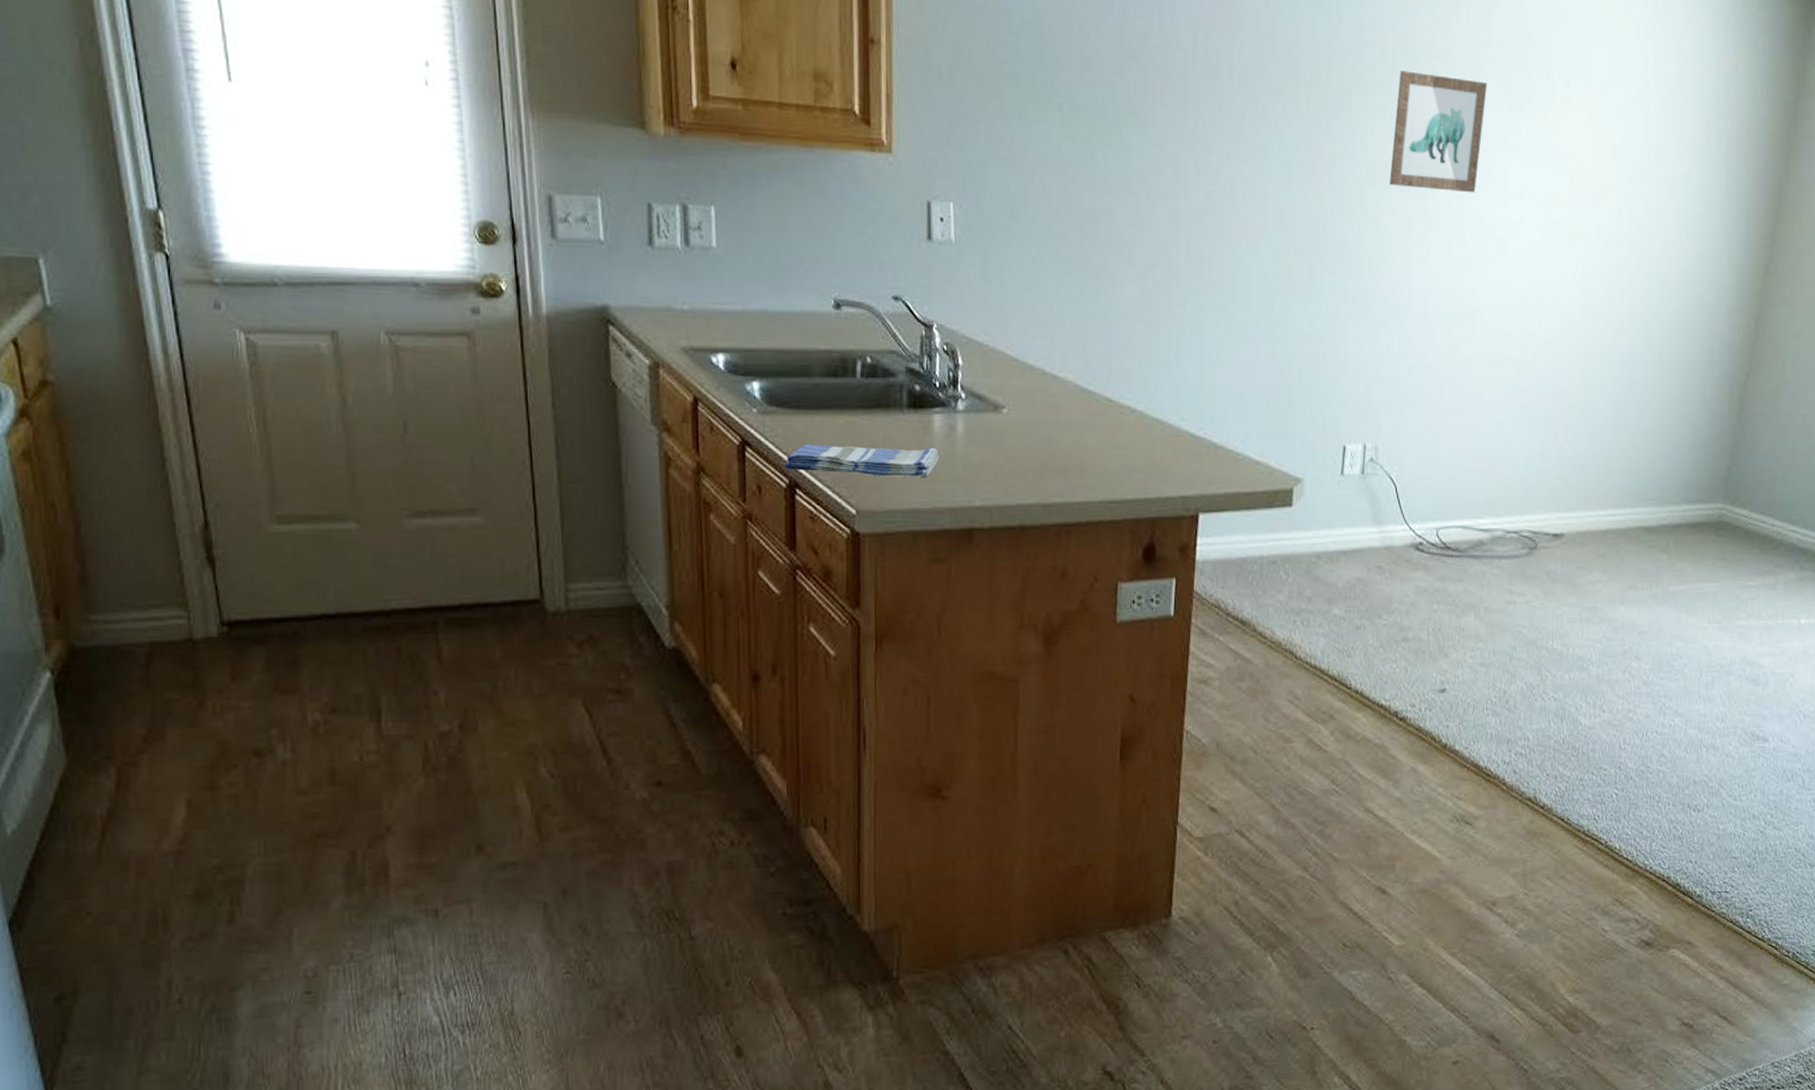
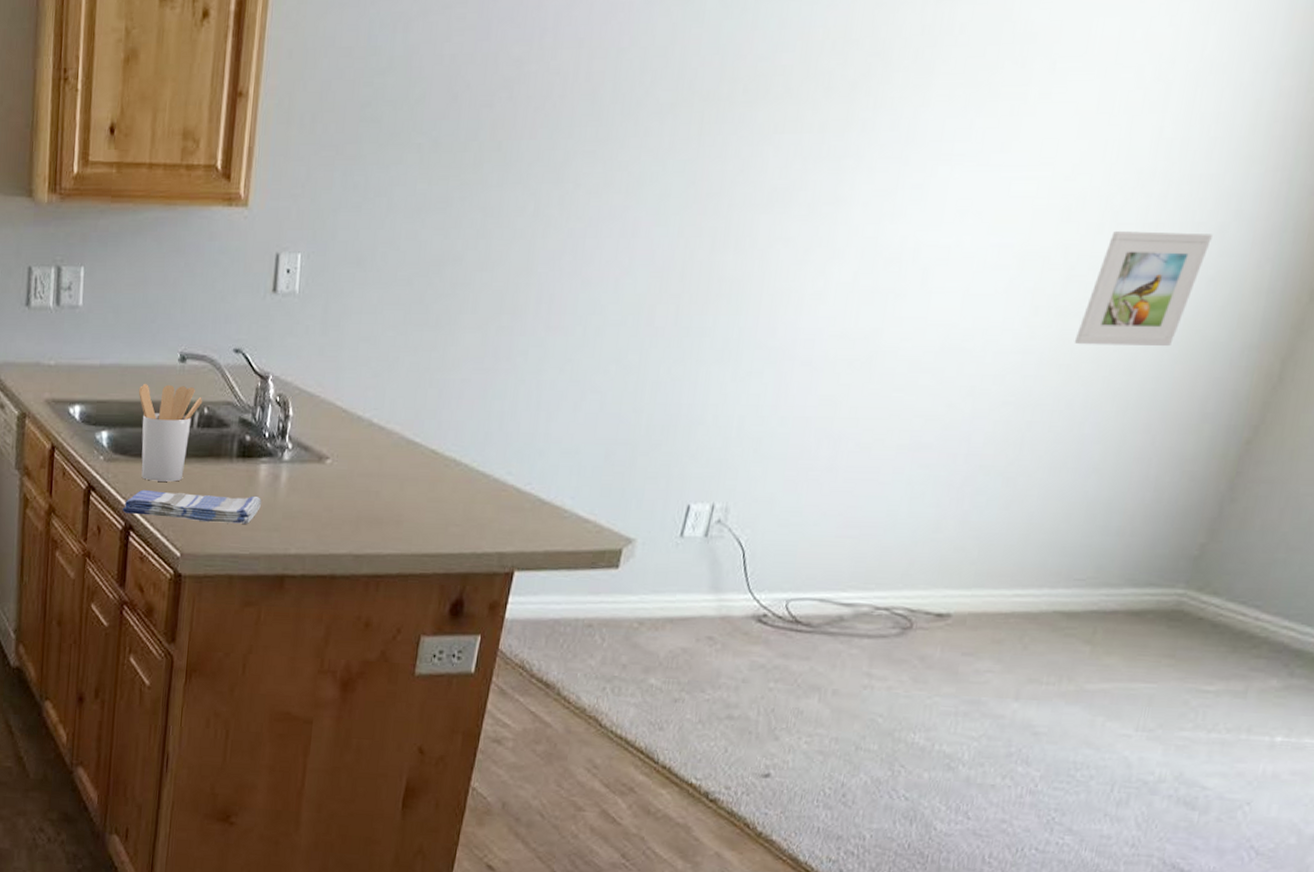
utensil holder: none [790,330,864,435] -> present [138,383,203,482]
wall art: present [1389,71,1488,193] -> none [789,73,939,215]
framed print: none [1616,215,1695,309] -> present [1074,231,1213,347]

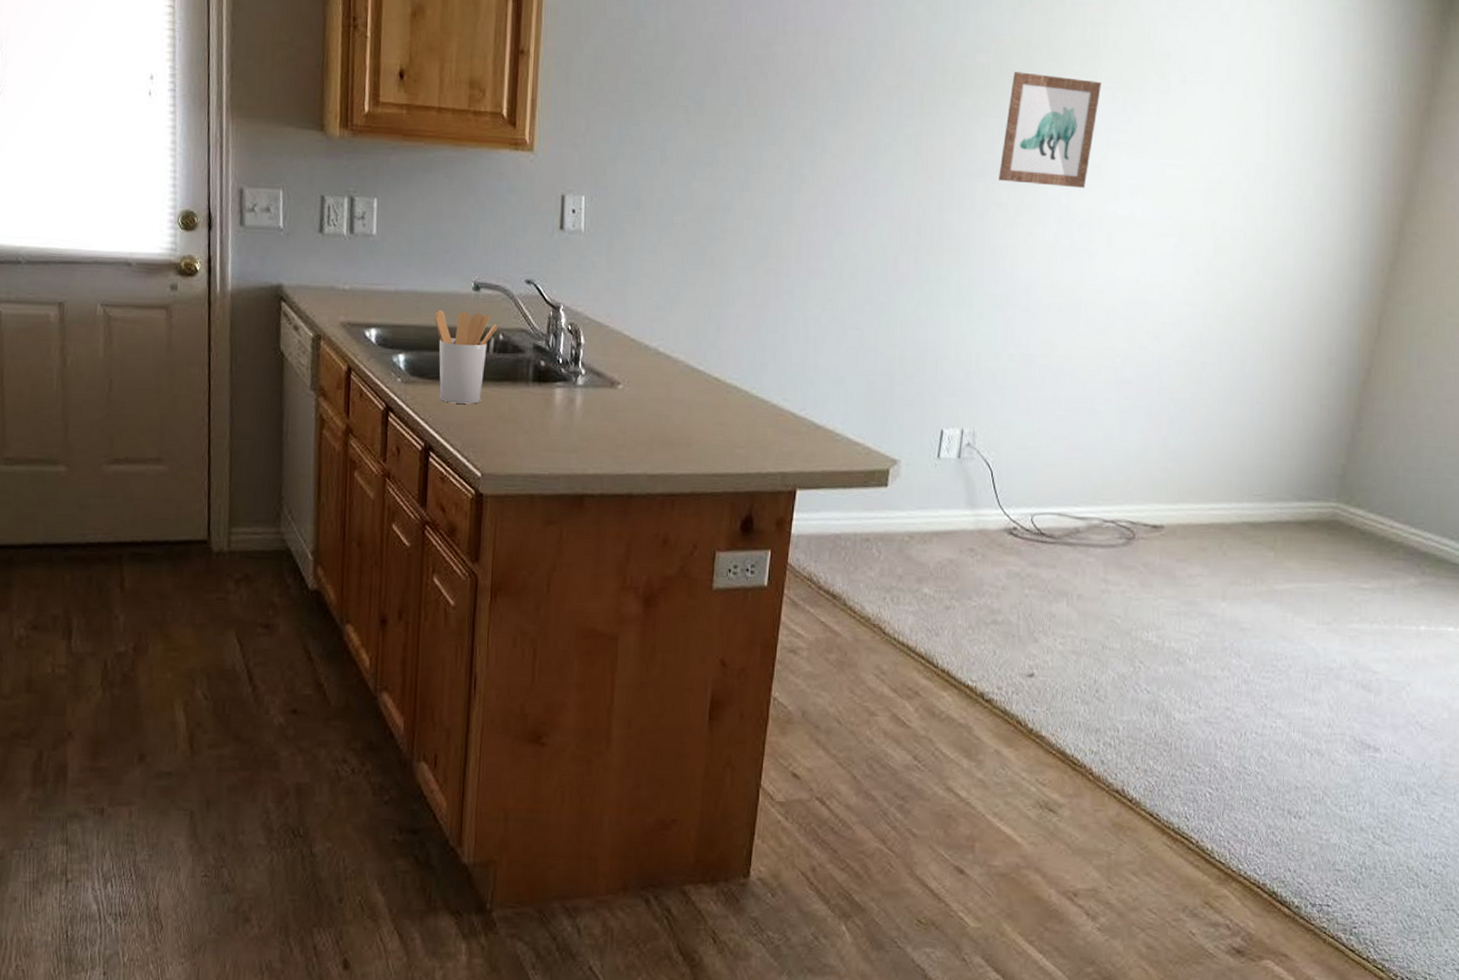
dish towel: present [122,489,261,524] -> none [421,411,558,445]
wall art: none [789,73,939,215] -> present [999,72,1102,189]
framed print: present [1074,231,1213,347] -> none [1228,211,1315,304]

